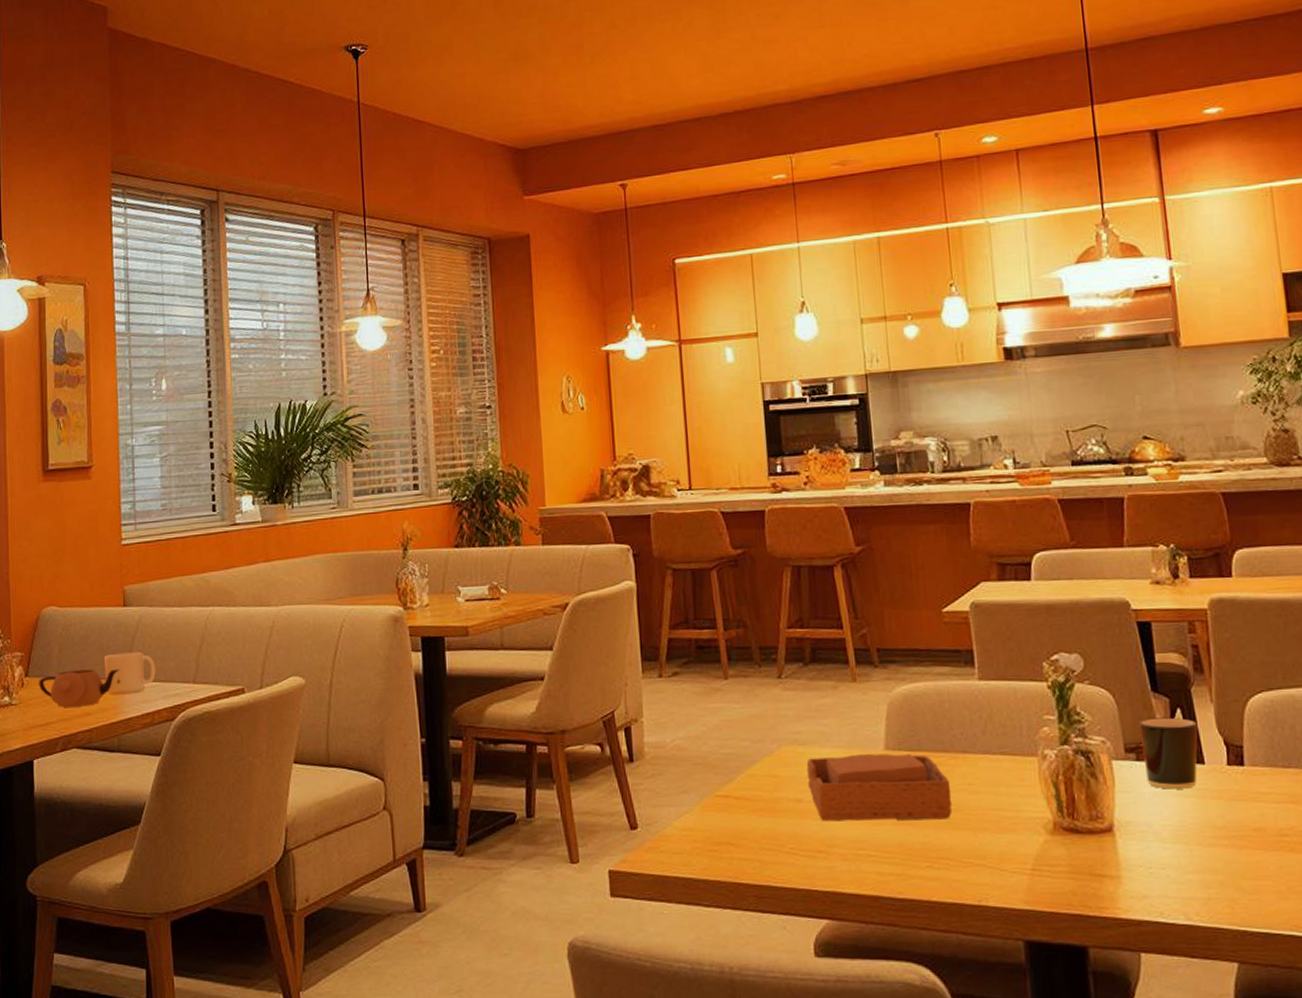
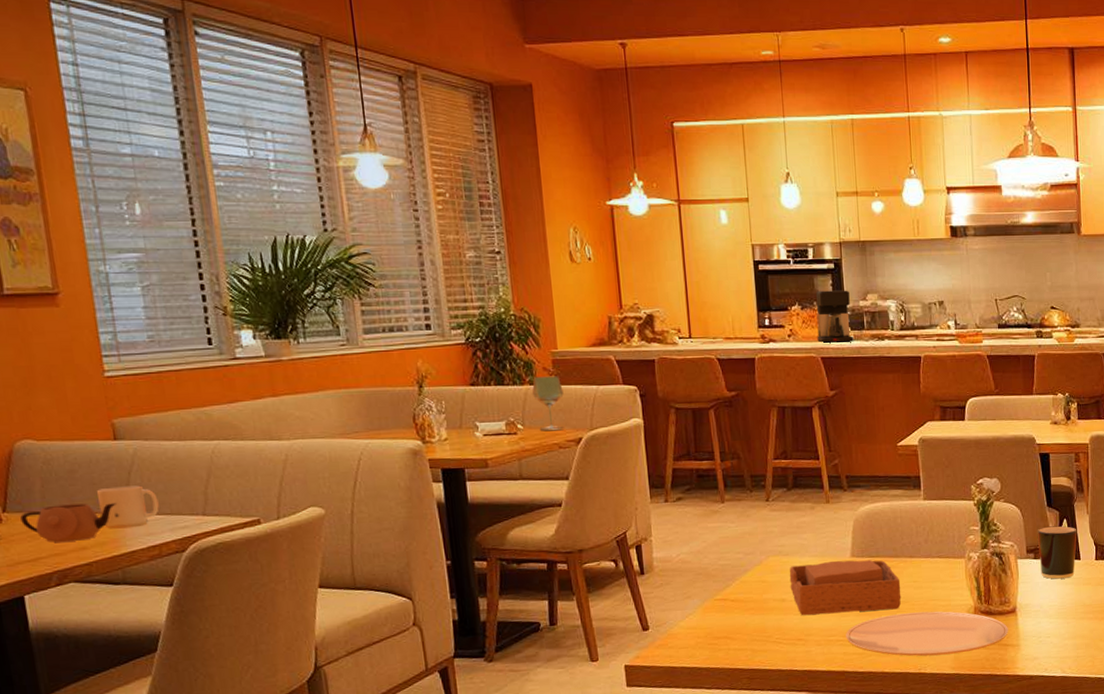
wine glass: none [517,535,551,595] -> present [532,376,564,431]
coffee maker: none [837,428,884,491] -> present [816,290,854,343]
plate: none [879,824,1104,884] -> present [846,611,1008,657]

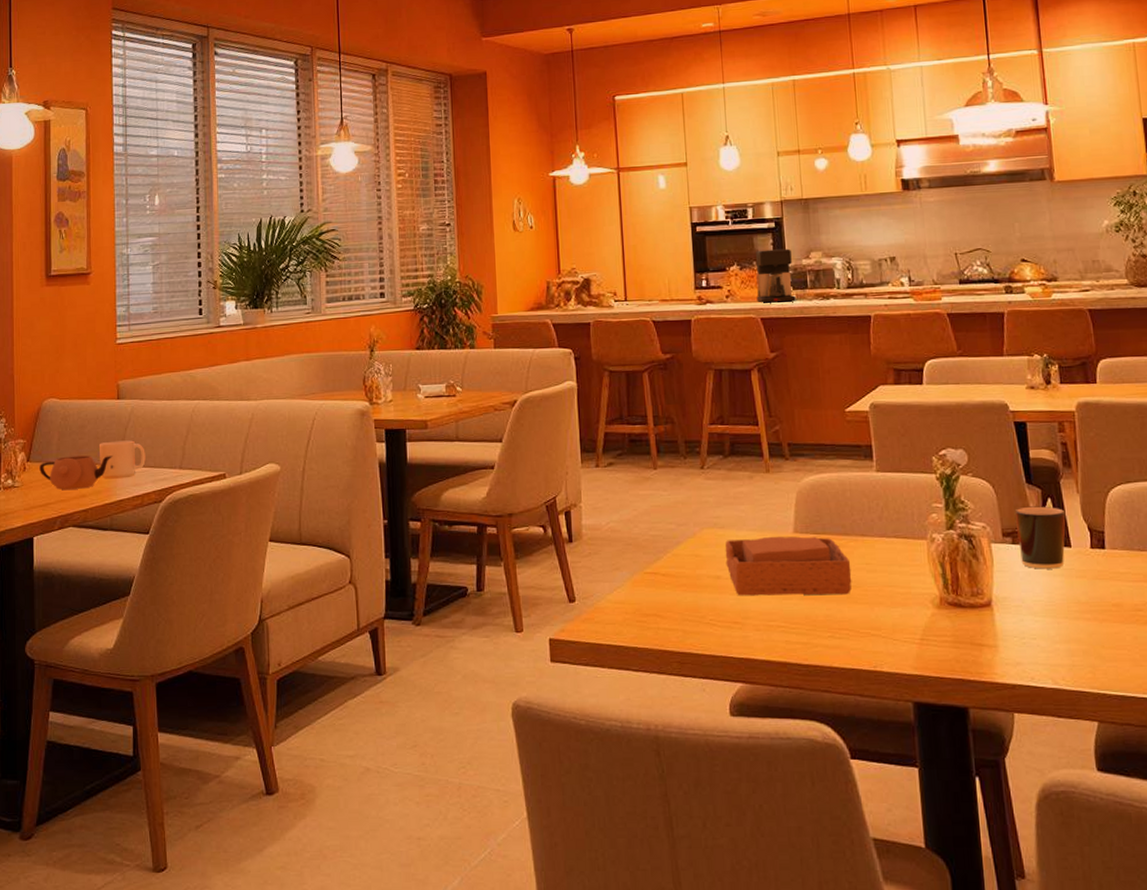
wine glass: present [532,376,564,431] -> none [471,339,501,393]
plate: present [846,611,1008,657] -> none [788,599,983,652]

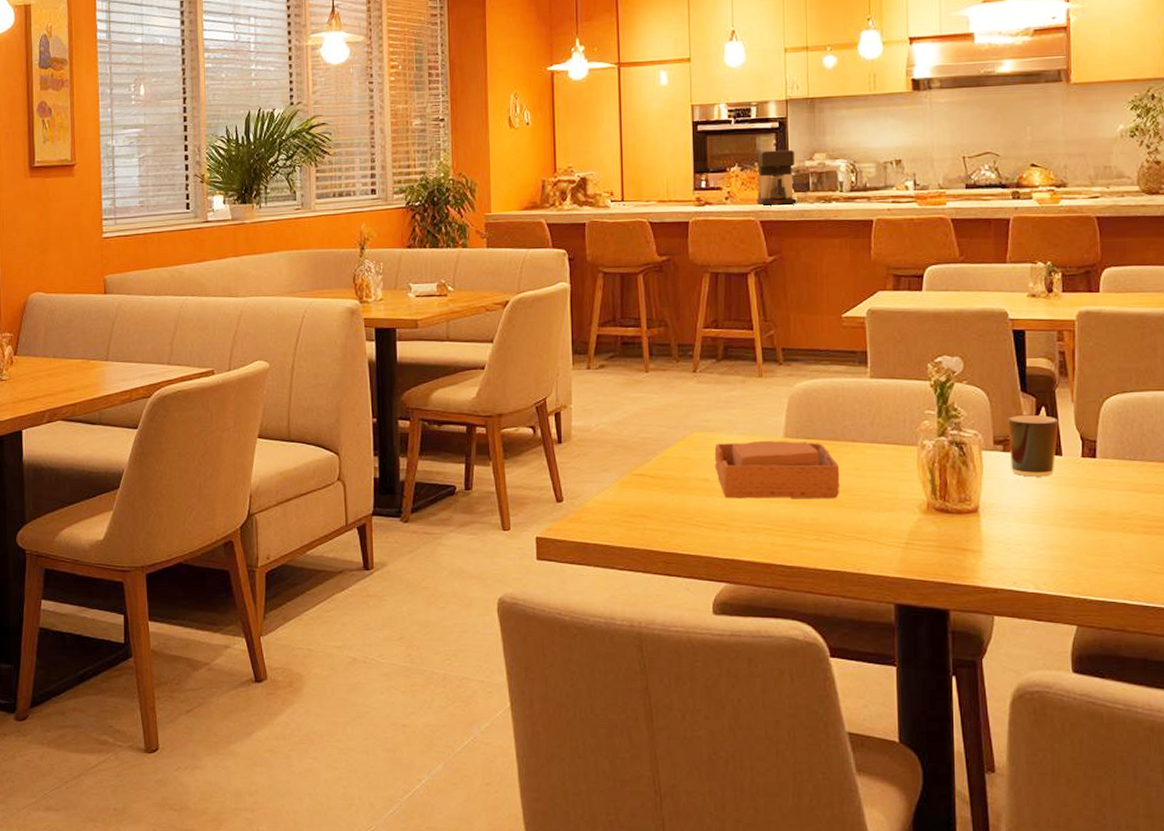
teapot: present [39,455,114,490] -> none [27,350,101,384]
mug: present [98,440,146,479] -> none [86,335,134,374]

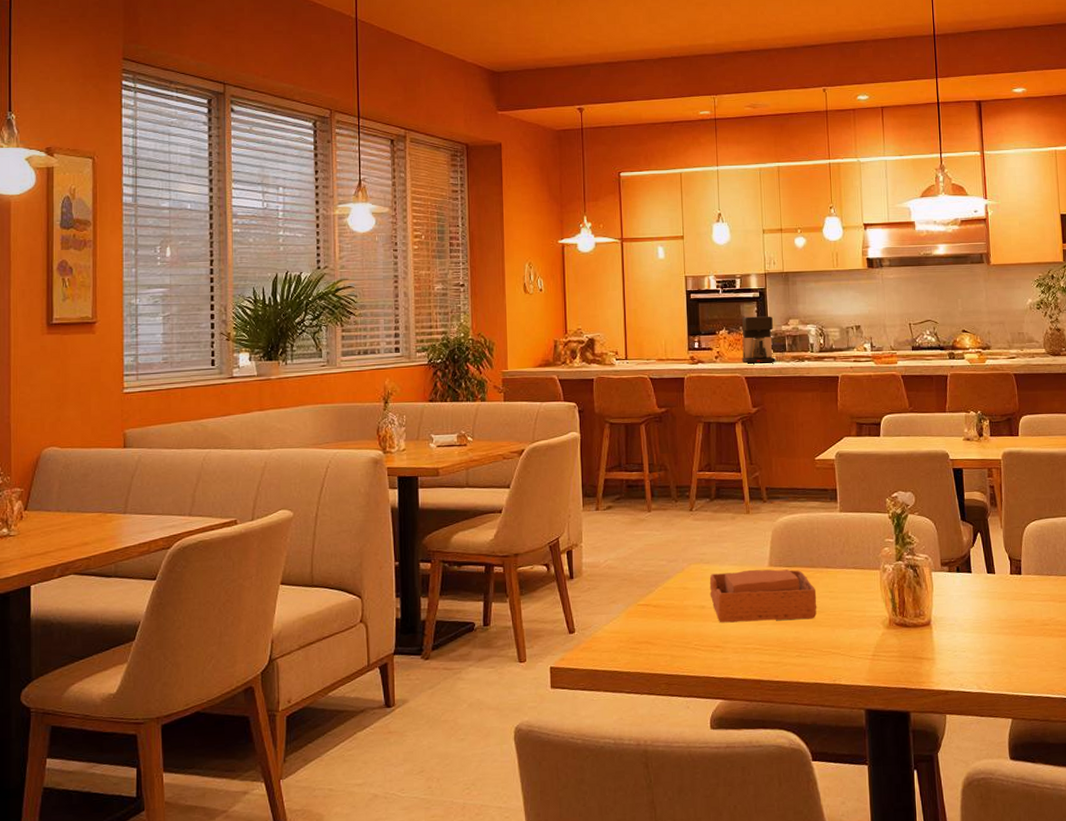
mug: present [1007,414,1059,477] -> none [951,539,992,593]

